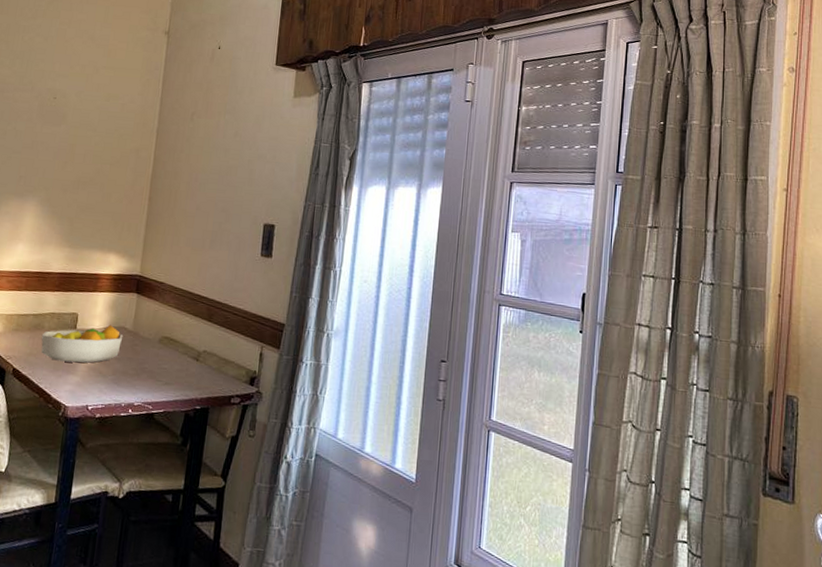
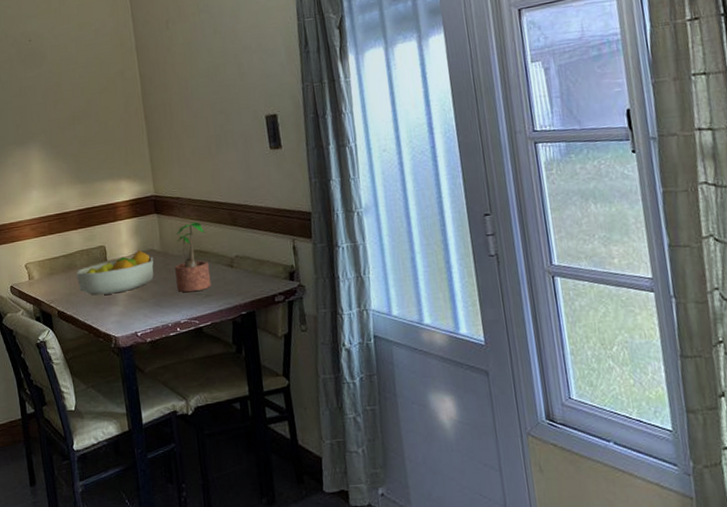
potted plant: none [139,309,181,377] -> present [174,221,212,293]

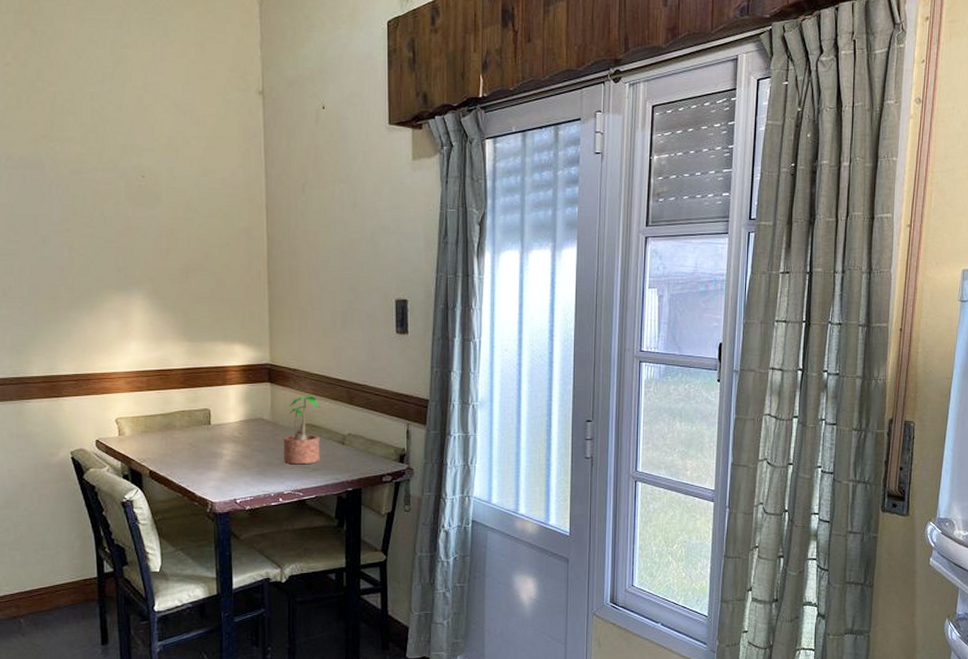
fruit bowl: present [76,250,154,295] -> none [174,417,262,459]

